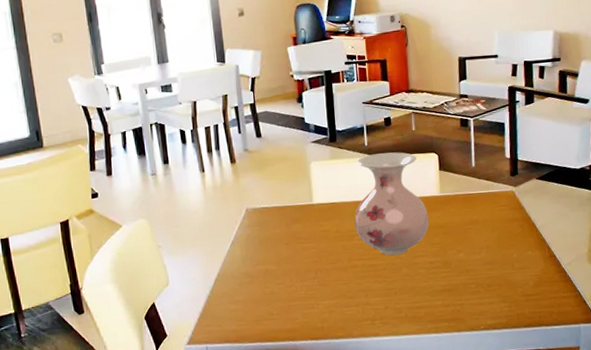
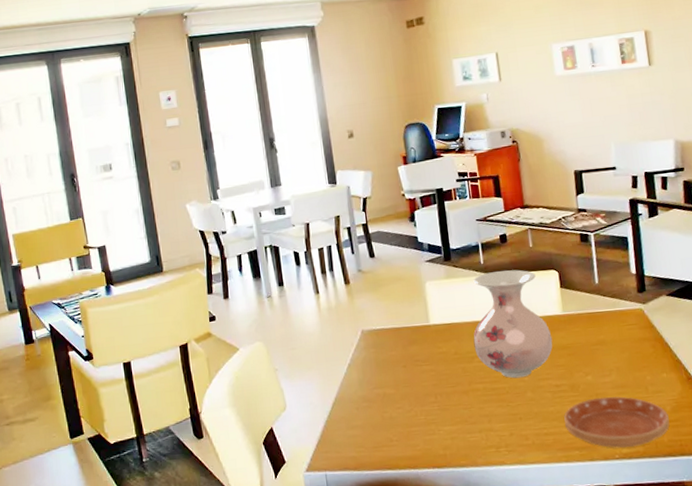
saucer: none [436,272,531,320] -> present [564,396,670,448]

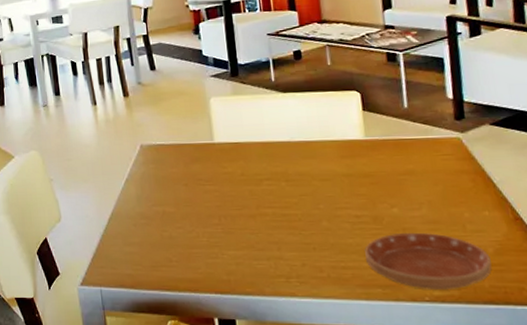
vase: present [473,269,553,378] -> none [262,89,353,205]

